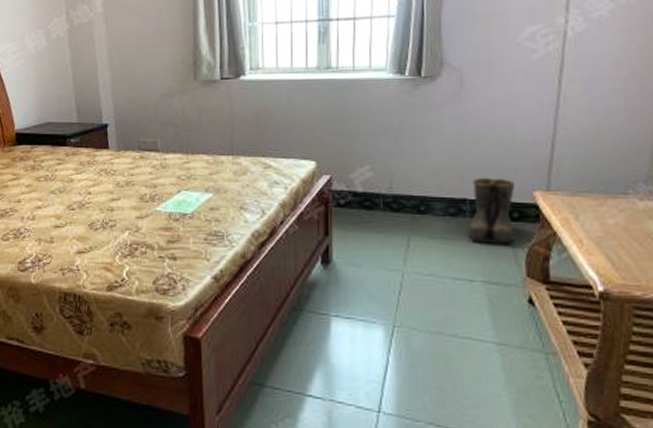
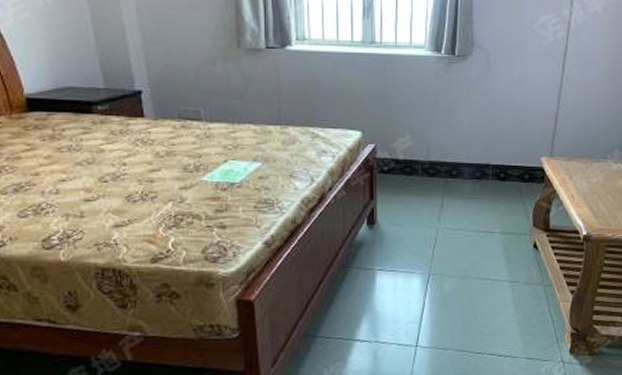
boots: present [468,177,516,245] -> none [490,145,527,202]

